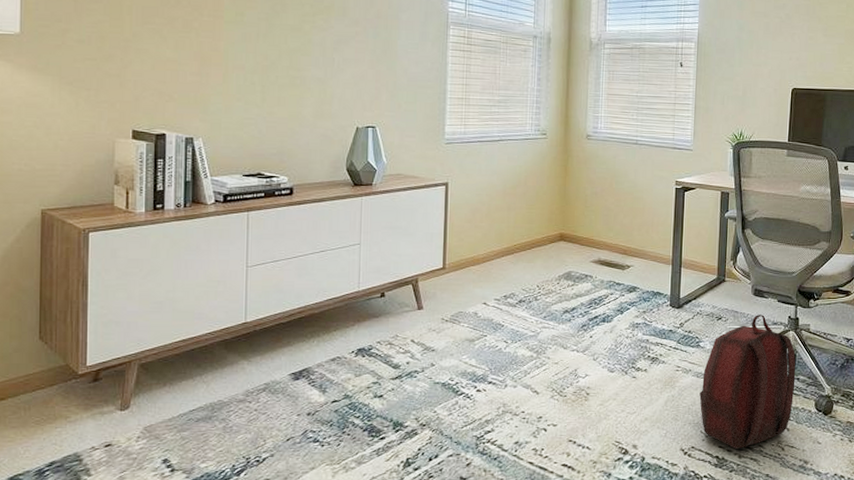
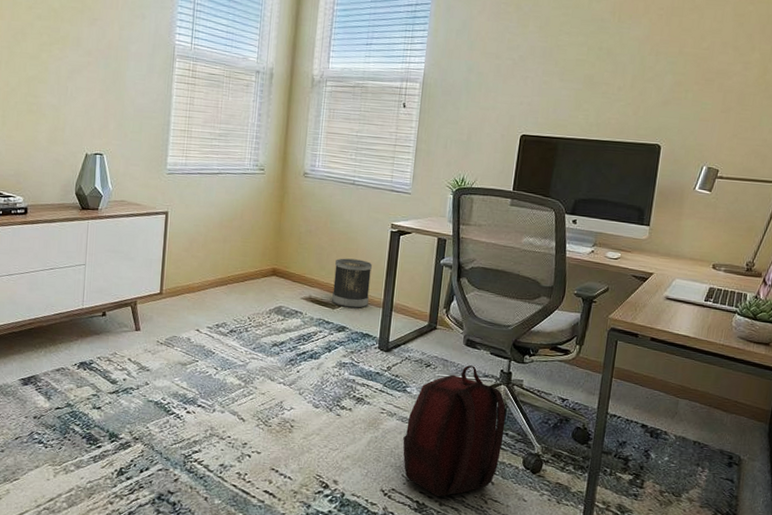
wastebasket: none [621,218,659,267] -> present [332,258,372,308]

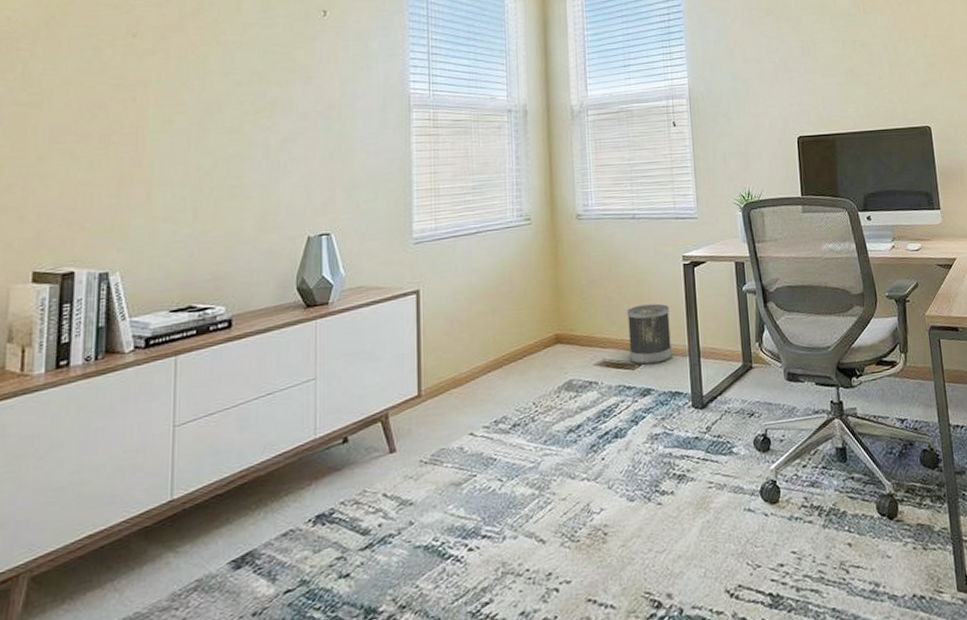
backpack: present [403,365,506,497] -> none [739,403,851,581]

